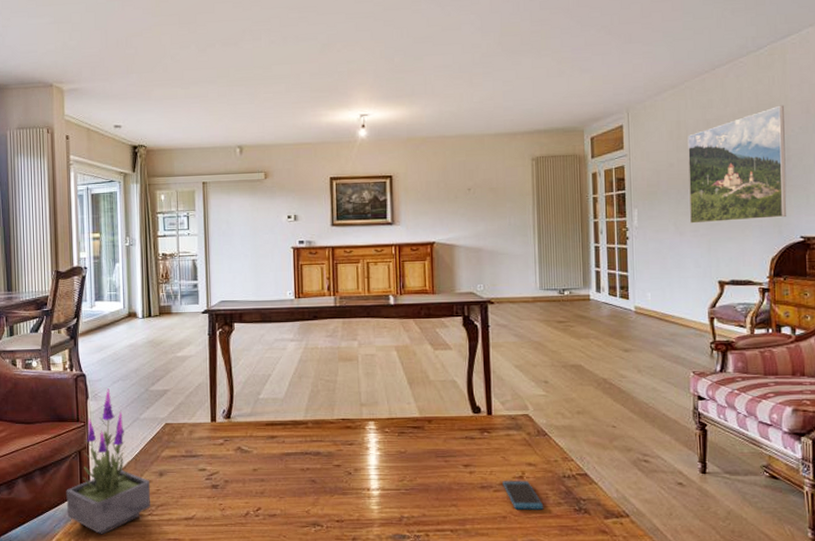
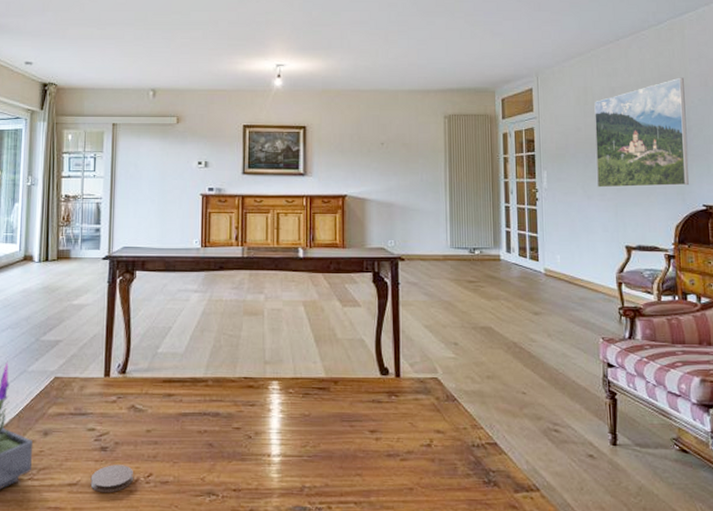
coaster: none [205,500,243,526] -> present [90,465,133,493]
smartphone: present [502,481,544,510] -> none [410,449,452,481]

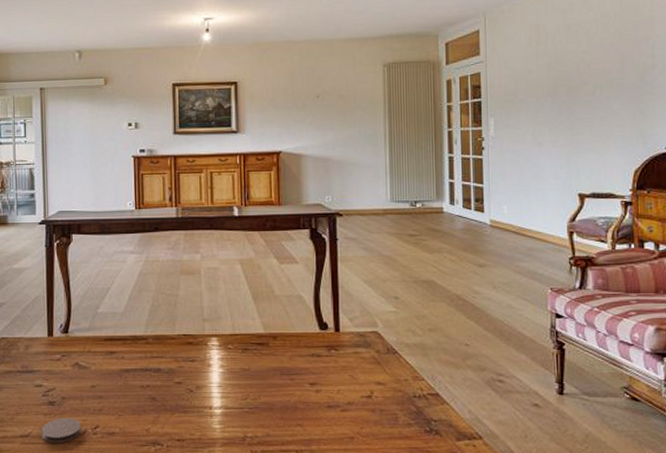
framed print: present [594,77,689,188] -> none [547,9,652,134]

